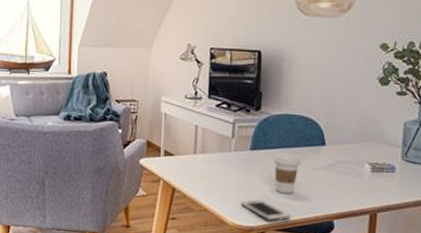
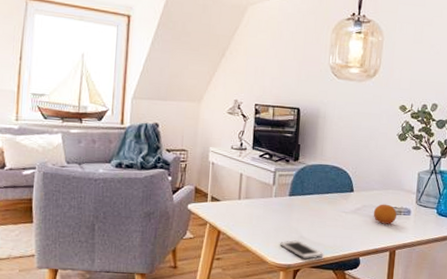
coffee cup: present [273,153,302,194] -> none [308,198,333,235]
fruit: none [349,159,378,183] -> present [373,204,397,224]

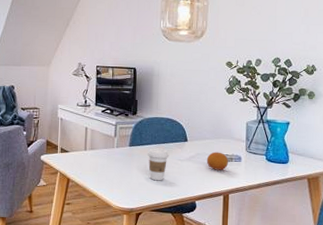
cell phone: present [280,240,324,259] -> none [123,186,163,204]
coffee cup: none [308,198,333,235] -> present [147,148,170,181]

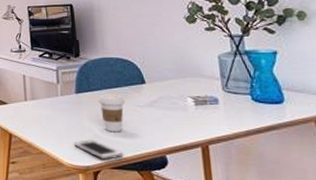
cell phone: none [123,186,163,204] -> present [74,140,124,160]
fruit: present [206,152,228,171] -> none [172,94,202,116]

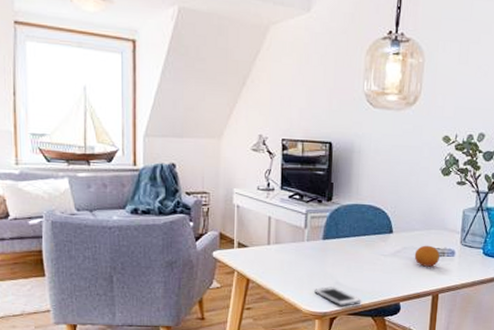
coffee cup: present [97,93,125,132] -> none [344,241,371,280]
fruit: none [172,94,202,116] -> present [414,245,440,267]

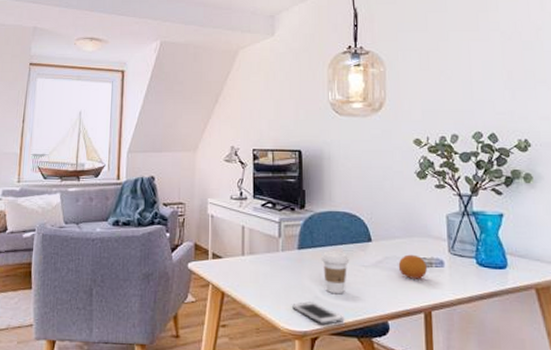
coffee cup: none [344,241,371,280] -> present [321,251,350,294]

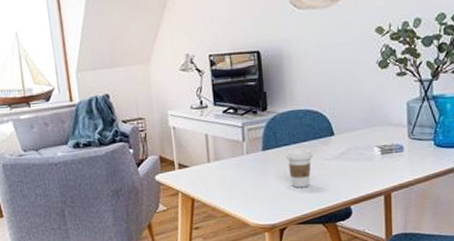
cell phone: present [292,301,344,325] -> none [260,197,310,216]
fruit: present [398,254,427,279] -> none [360,143,387,166]

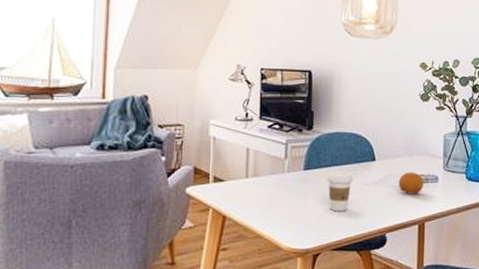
fruit: none [360,143,387,166] -> present [398,172,423,194]

